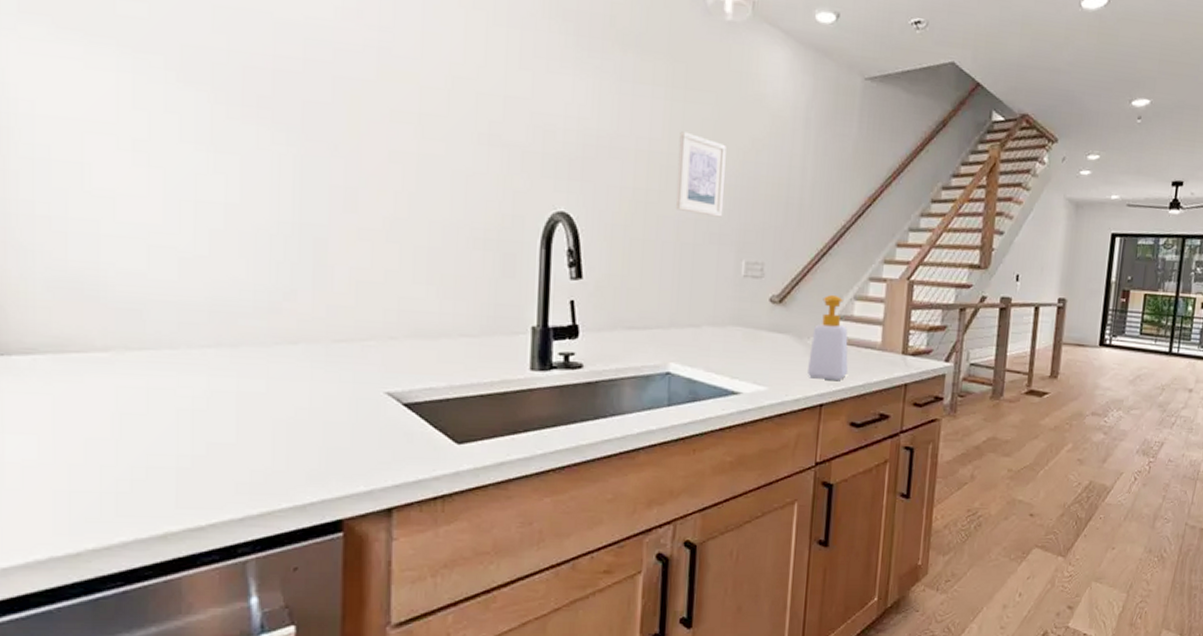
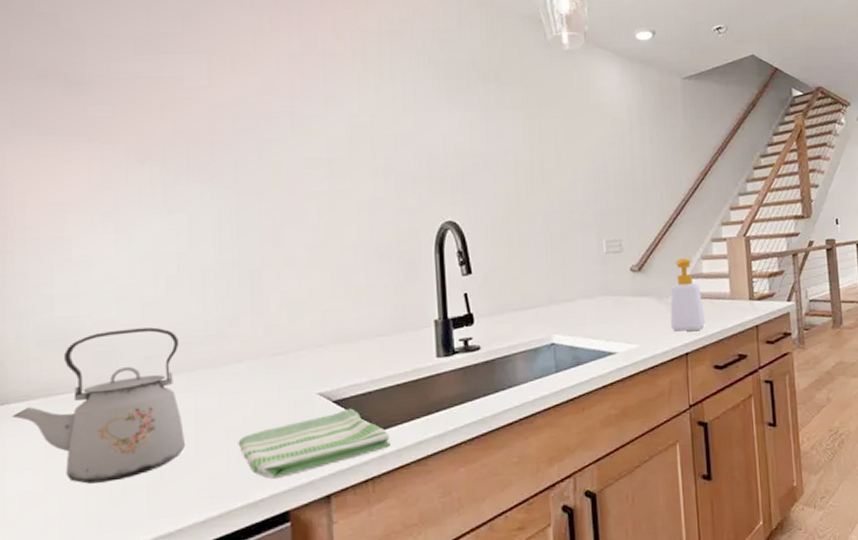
kettle: none [12,285,225,461] -> present [11,327,186,484]
dish towel: none [287,414,467,482] -> present [238,408,391,479]
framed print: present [676,131,726,217] -> none [538,142,582,207]

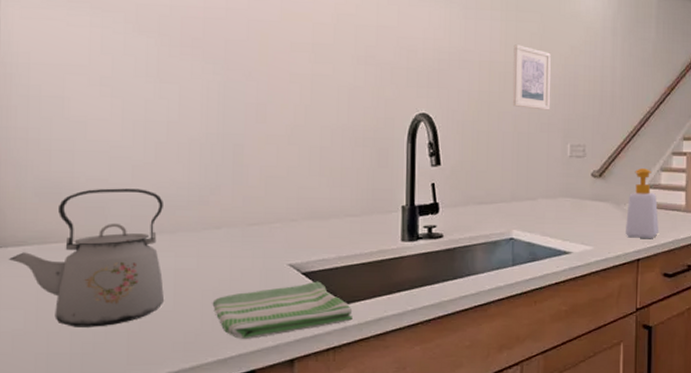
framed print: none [538,142,582,207] -> present [512,44,551,110]

